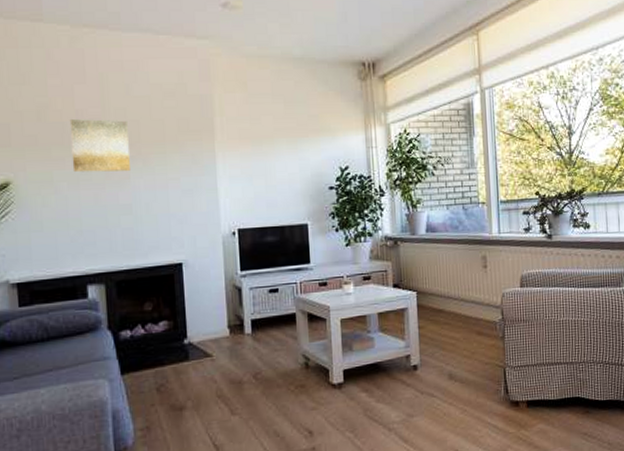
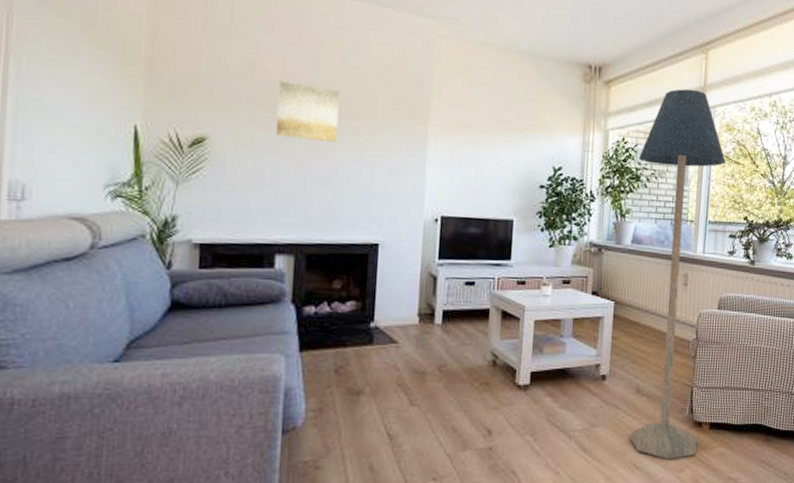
floor lamp: none [423,72,517,442] -> present [629,89,726,460]

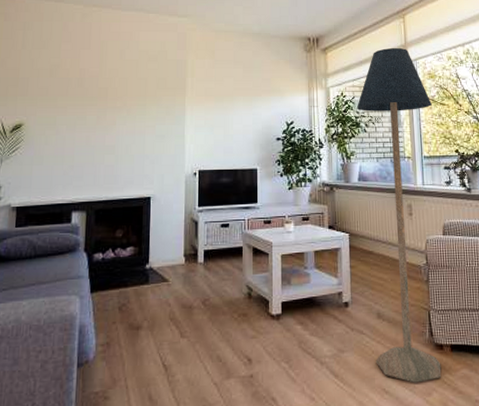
wall art: present [275,81,340,143] -> none [72,76,118,119]

